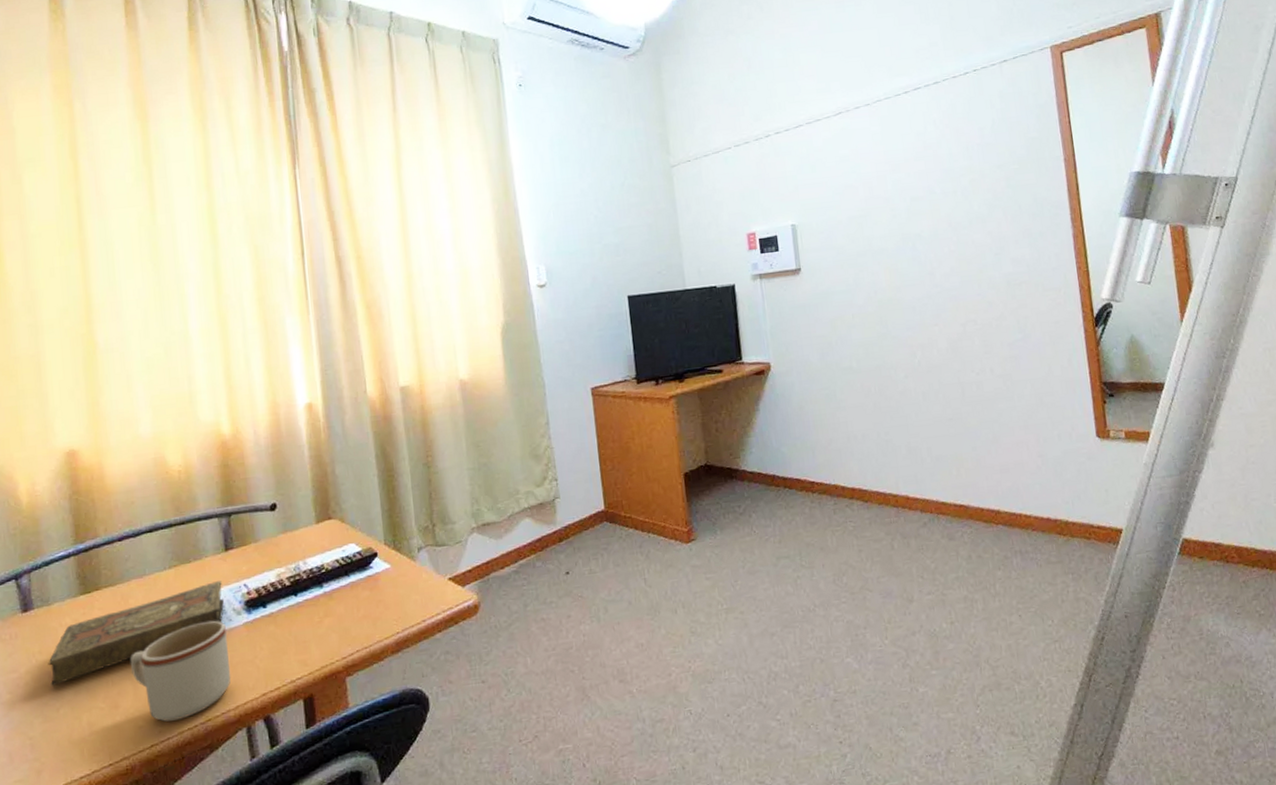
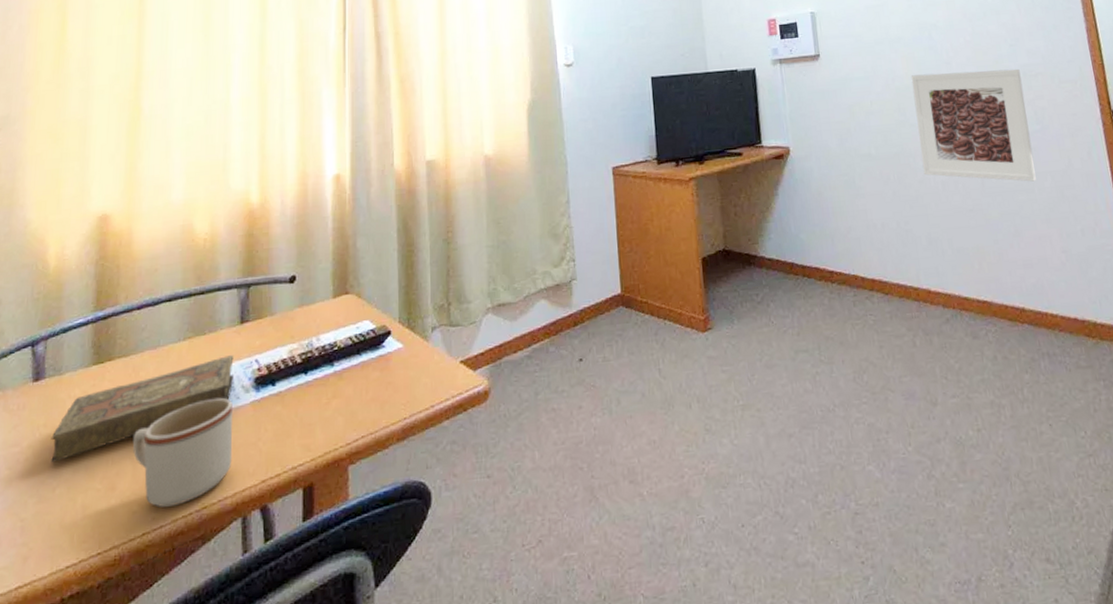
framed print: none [893,277,1016,390] -> present [911,68,1036,182]

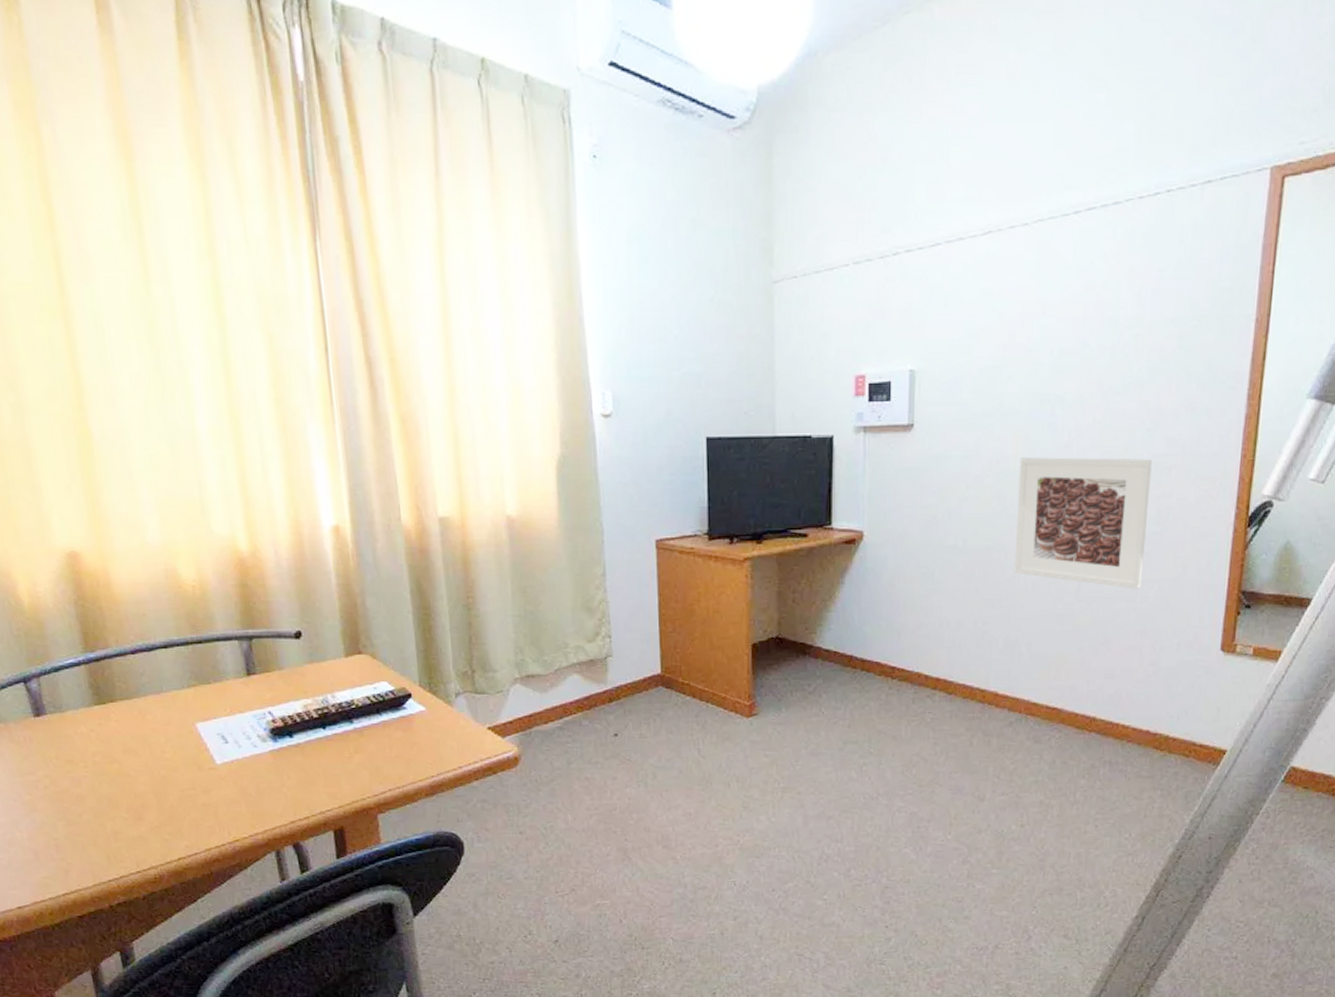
book: present [51,355,235,463] -> none [66,706,249,792]
mug: present [132,397,233,508] -> none [151,744,258,839]

